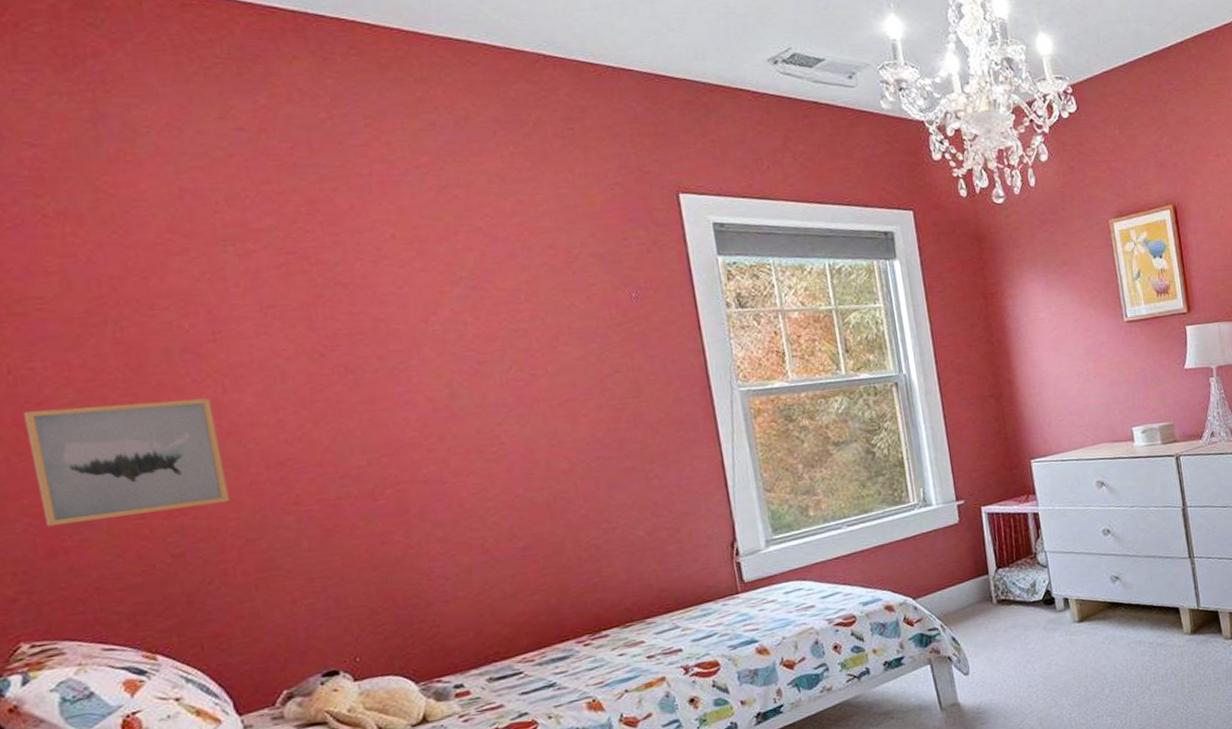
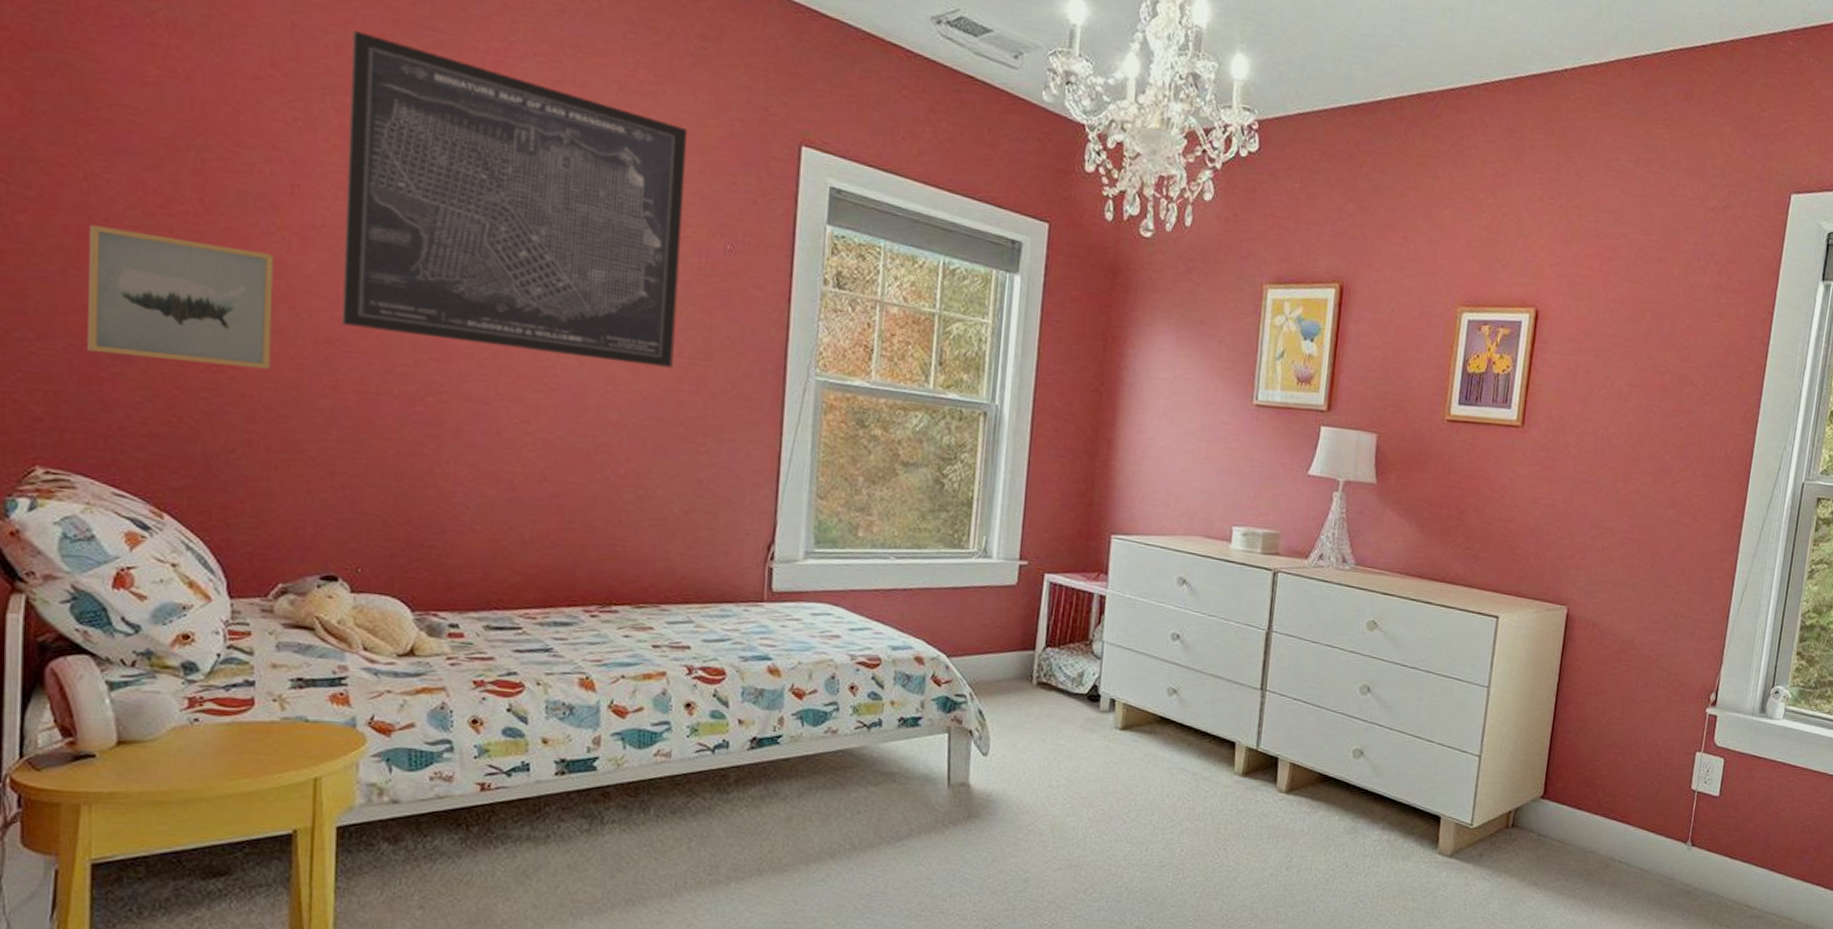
wall art: none [239,182,608,446] -> present [341,30,688,368]

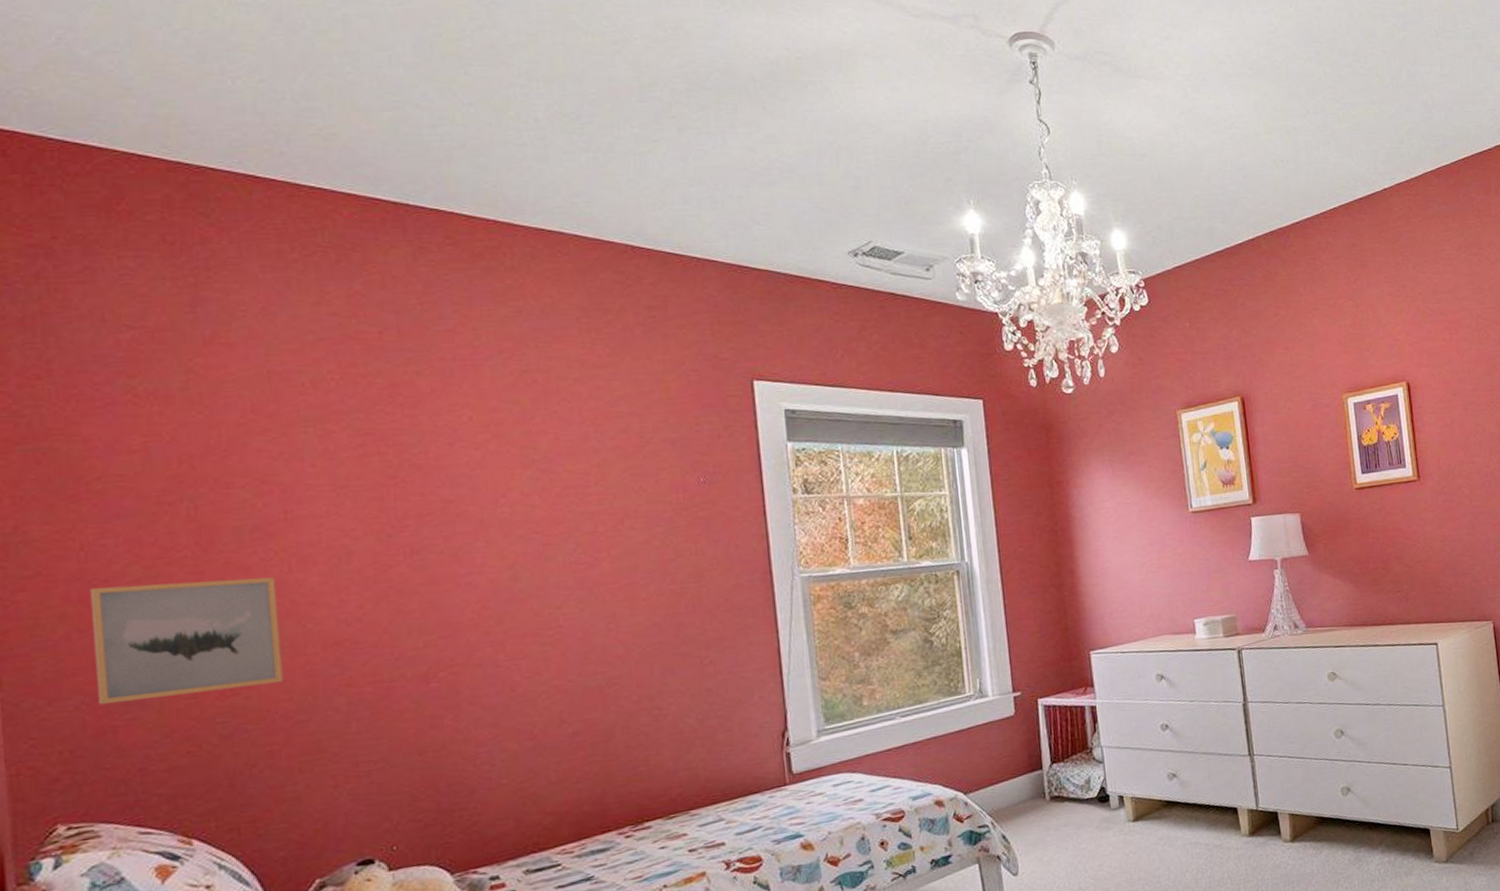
wall art: present [341,30,688,368] -> none [326,365,668,626]

